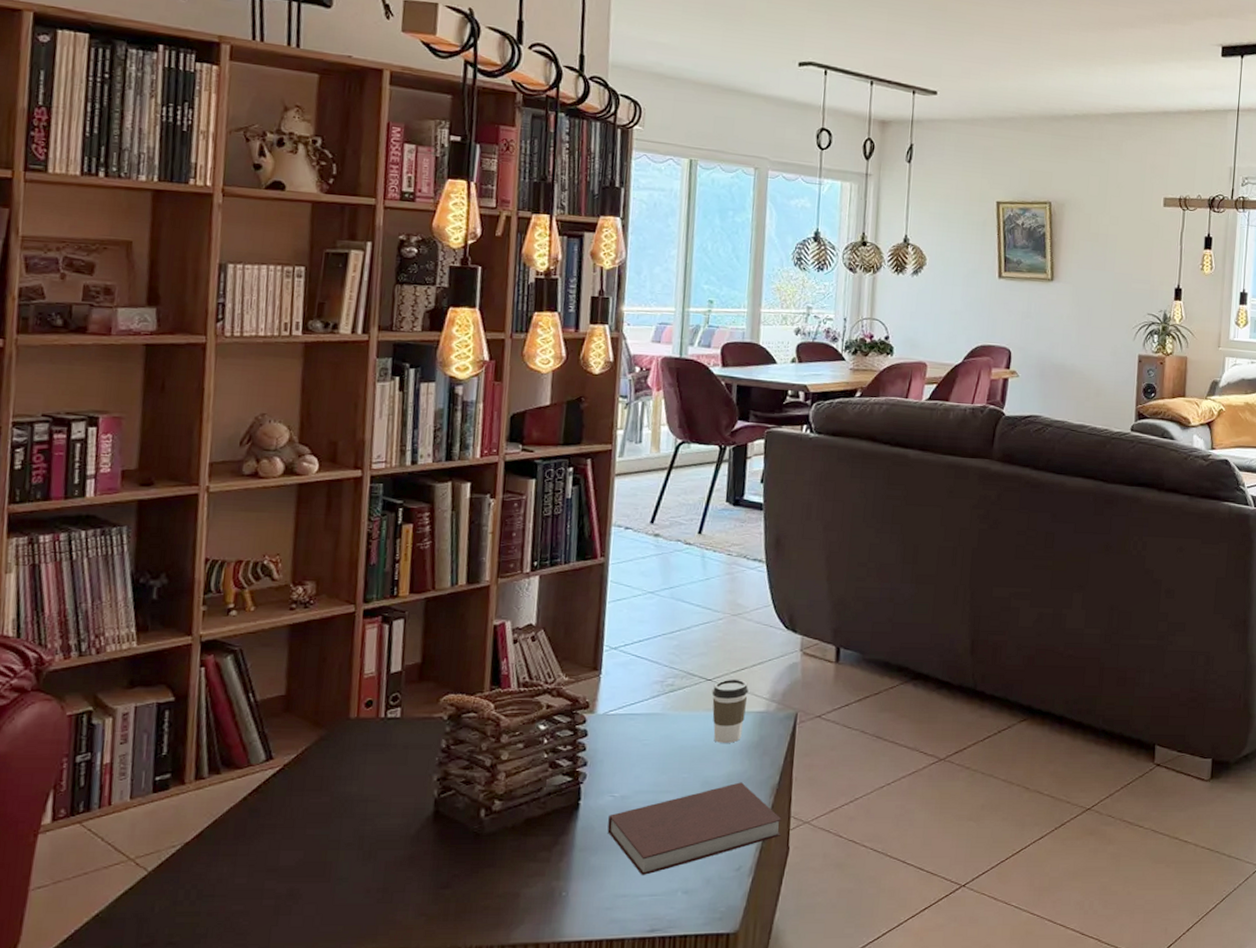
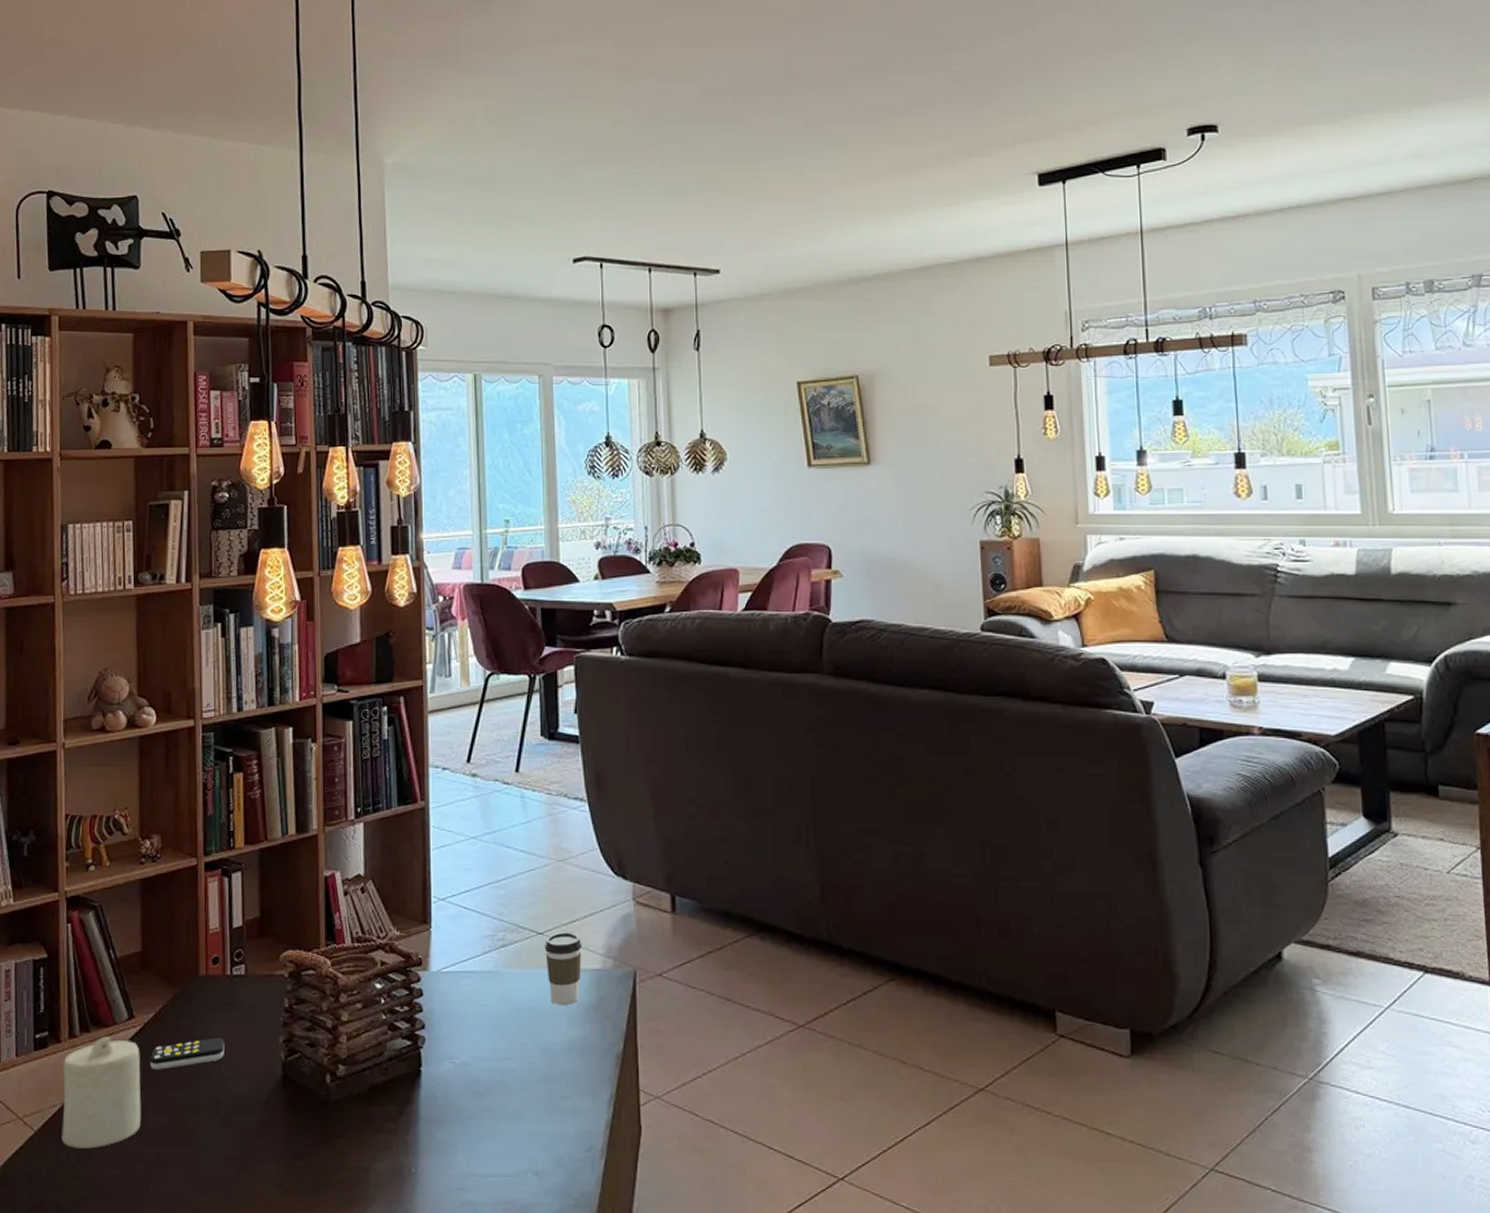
candle: none [180,777,277,887] -> present [61,1036,141,1149]
remote control: none [288,777,373,809] -> present [150,1037,225,1070]
notebook: present [607,782,782,875] -> none [451,1049,632,1153]

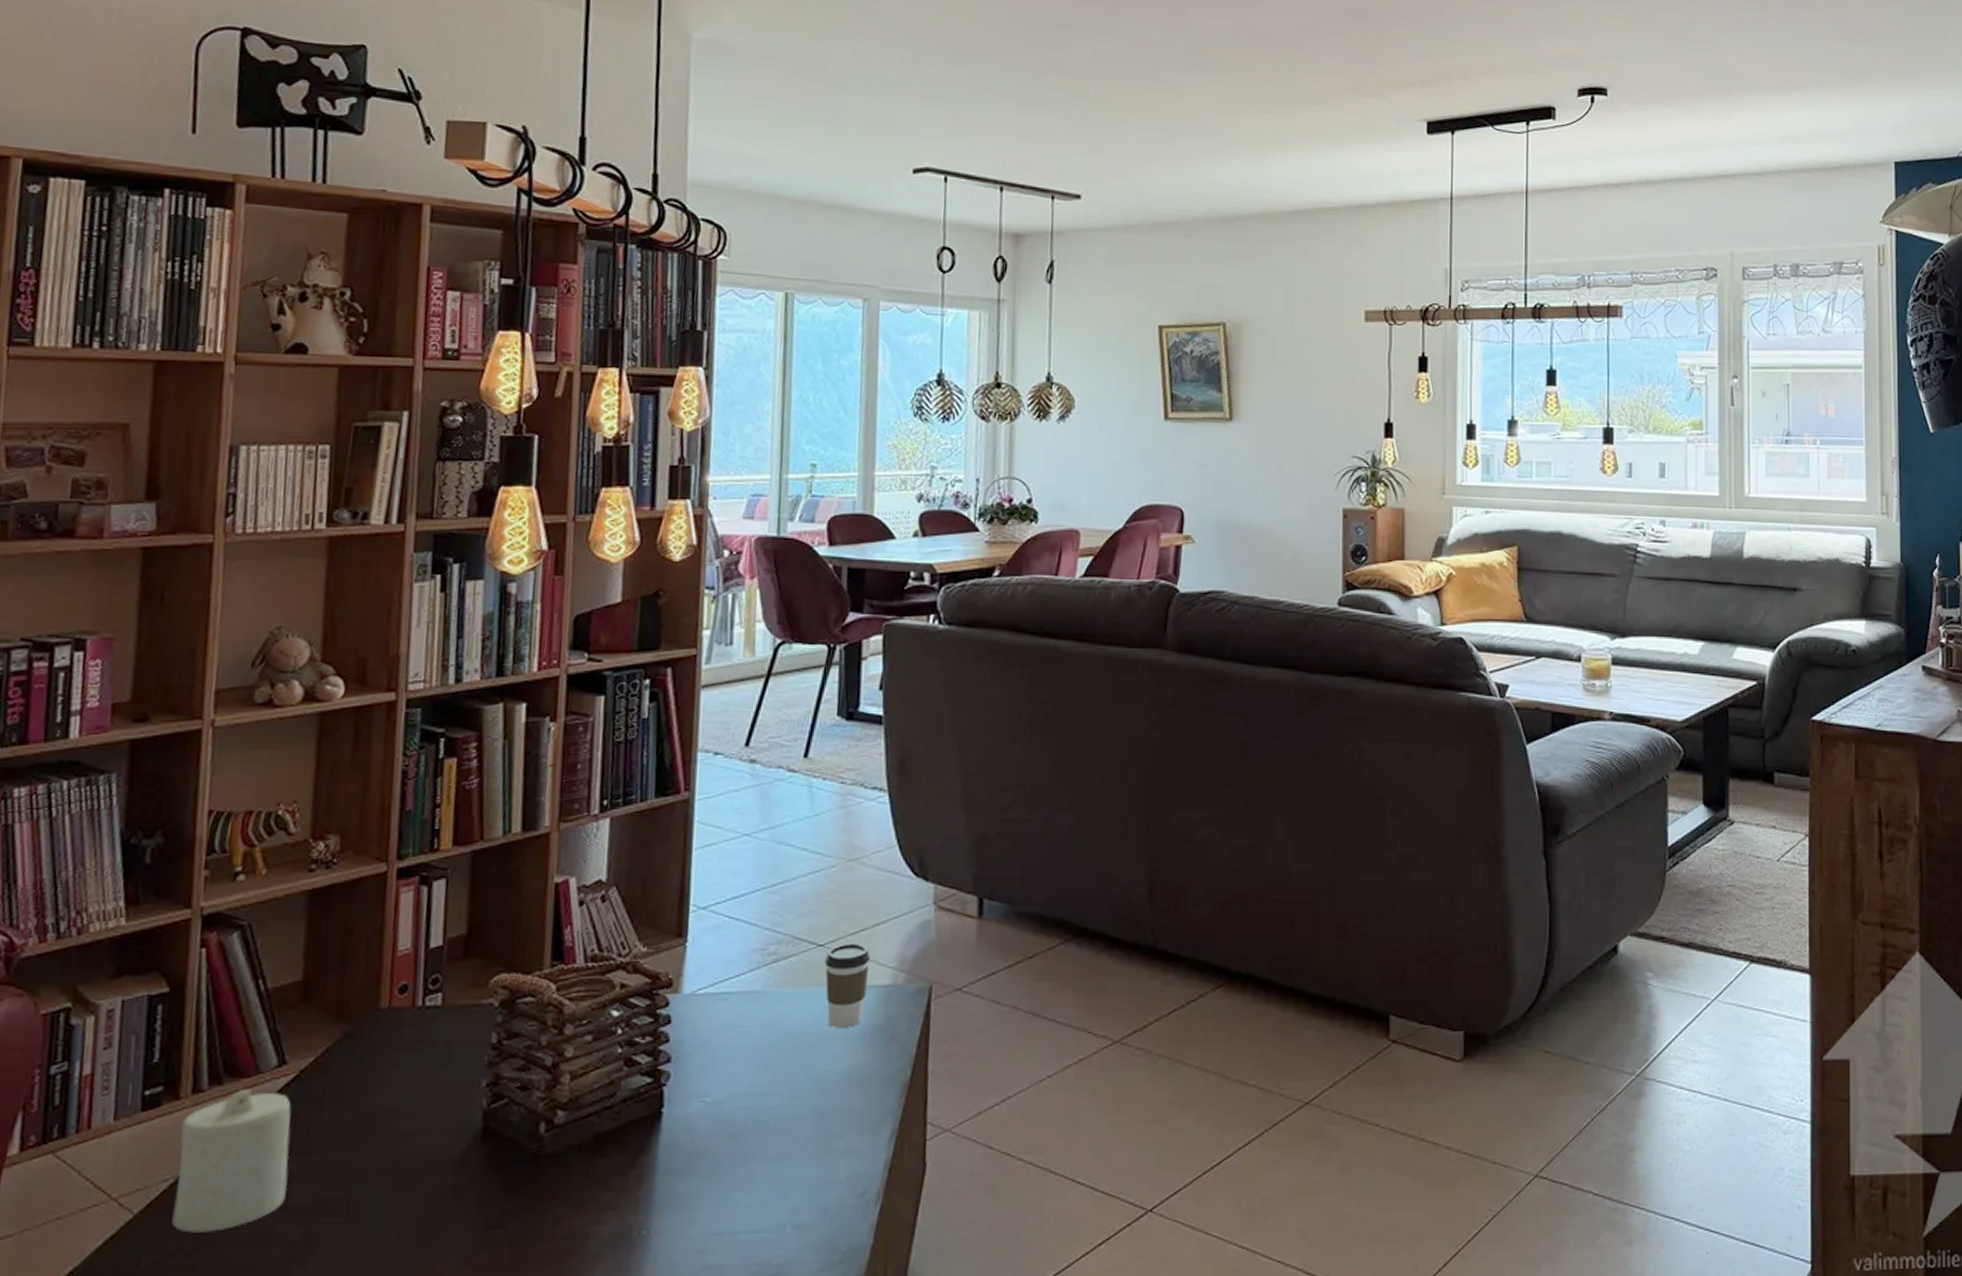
remote control: present [150,1037,225,1070] -> none [304,1084,408,1128]

